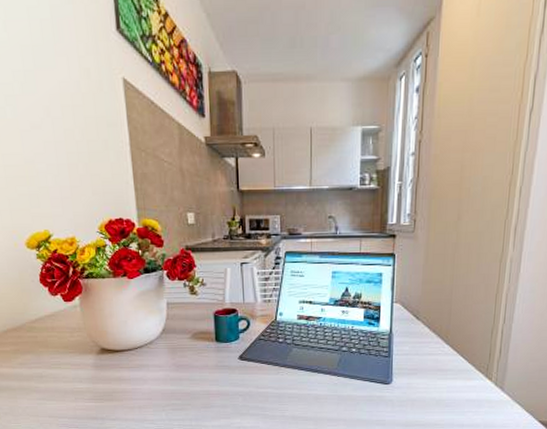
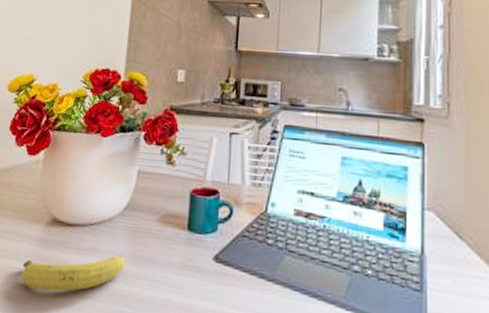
fruit: none [85,367,169,400] -> present [21,255,125,292]

